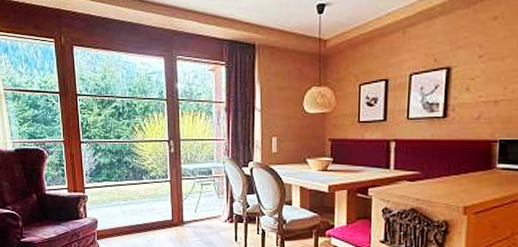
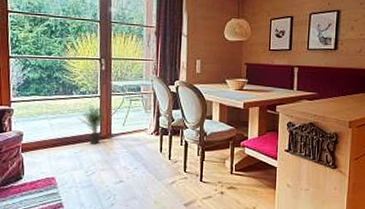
potted plant: none [148,189,177,232] -> present [76,104,106,144]

